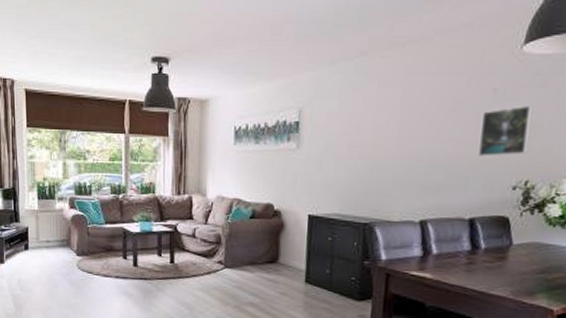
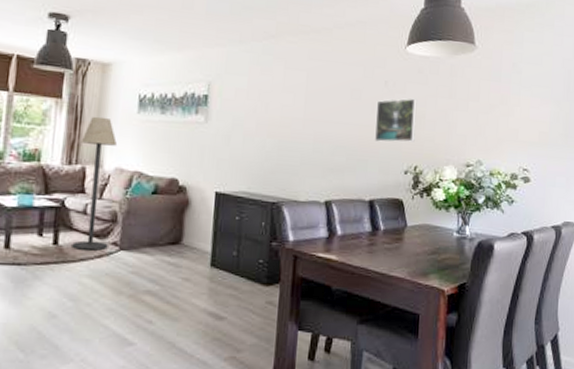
floor lamp: none [185,150,217,268] -> present [72,116,117,251]

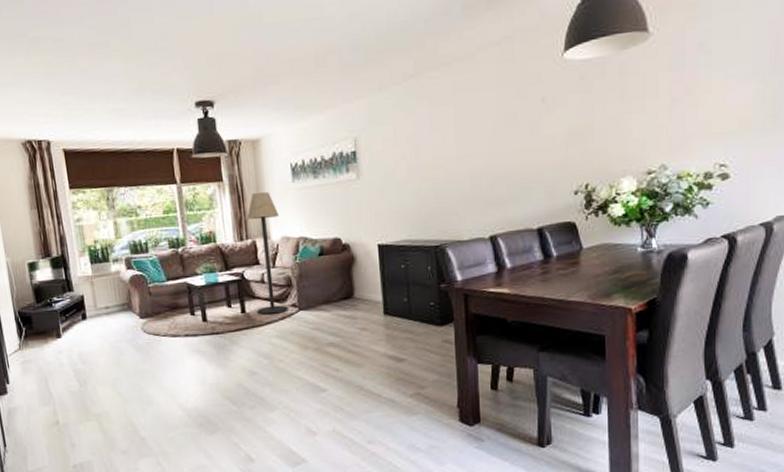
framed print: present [374,98,417,143] -> none [535,109,583,166]

